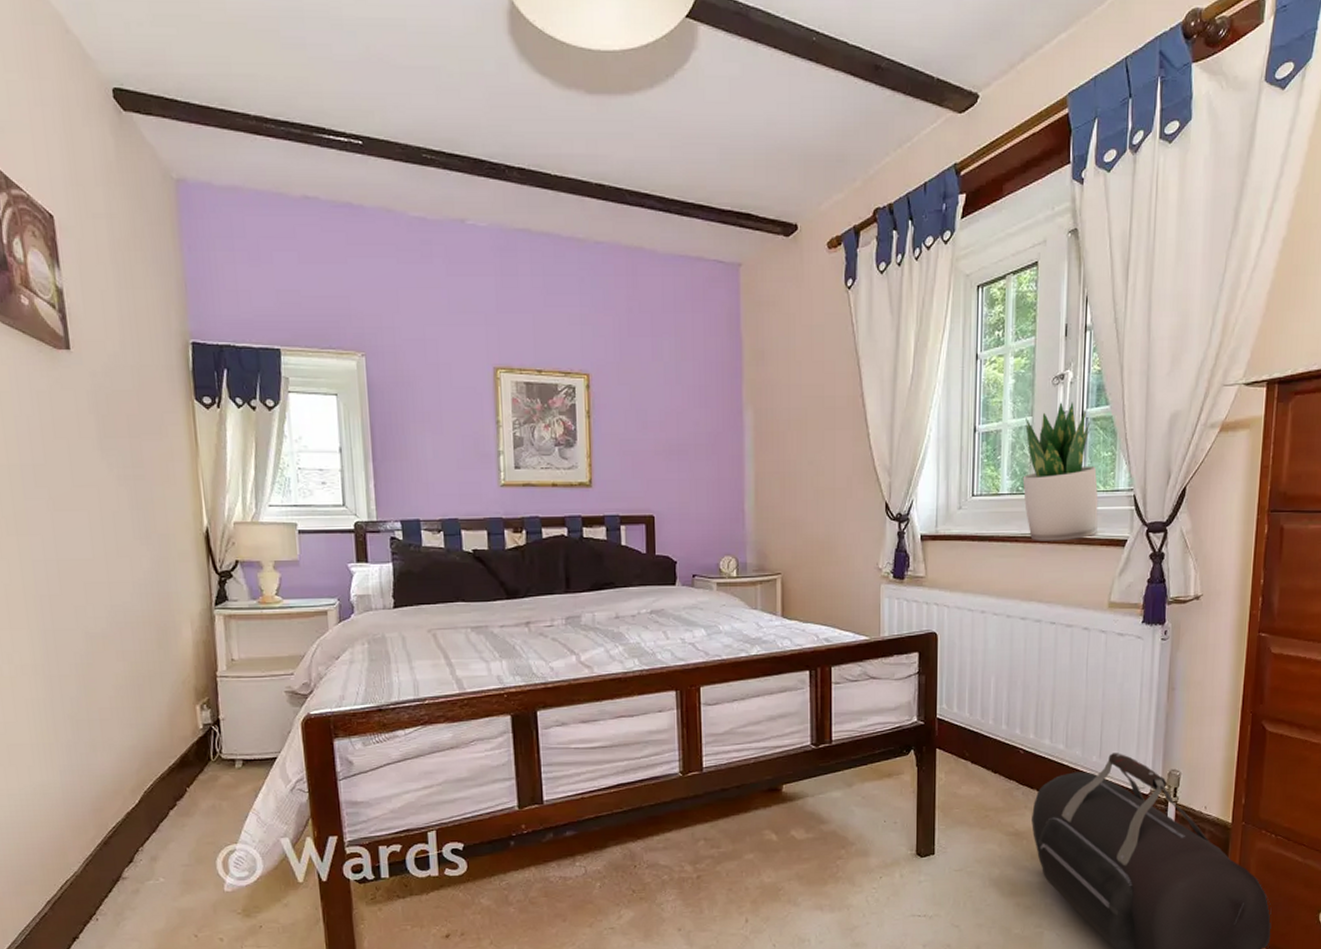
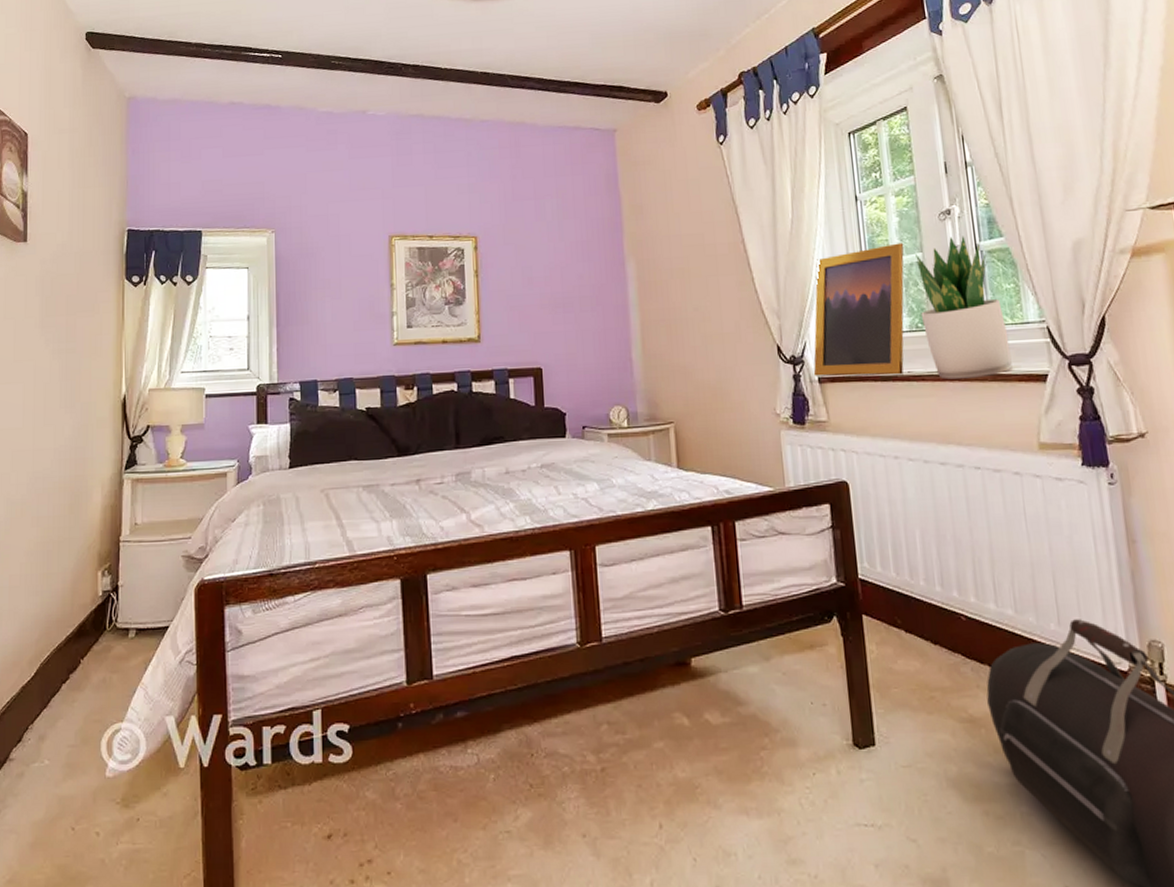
picture frame: none [917,405,1016,536] -> present [813,243,904,377]

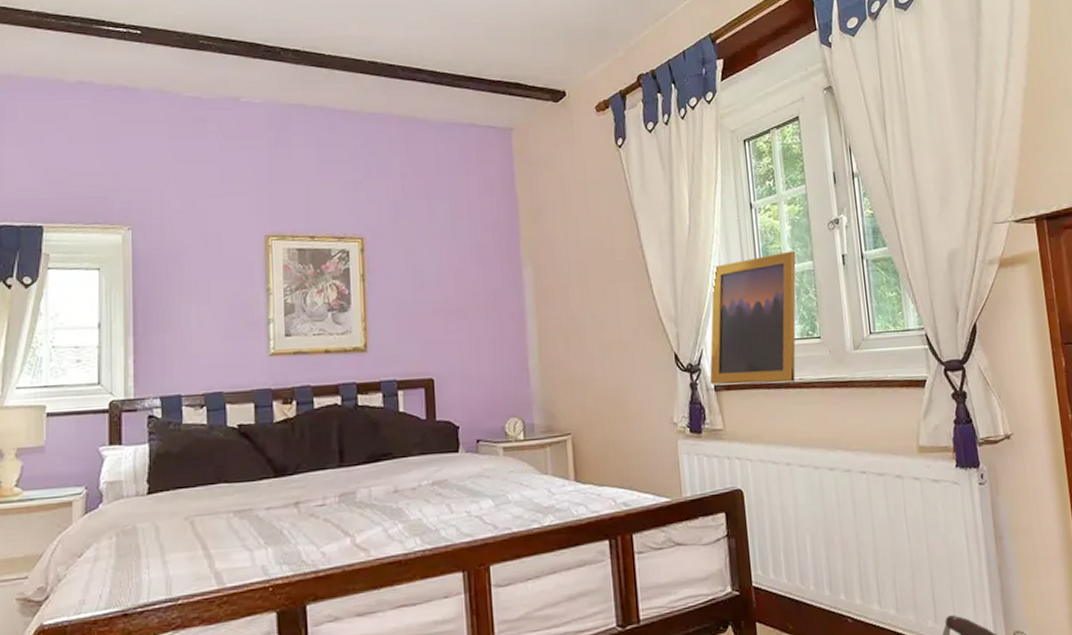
planter: present [915,236,1012,380] -> none [806,245,894,386]

